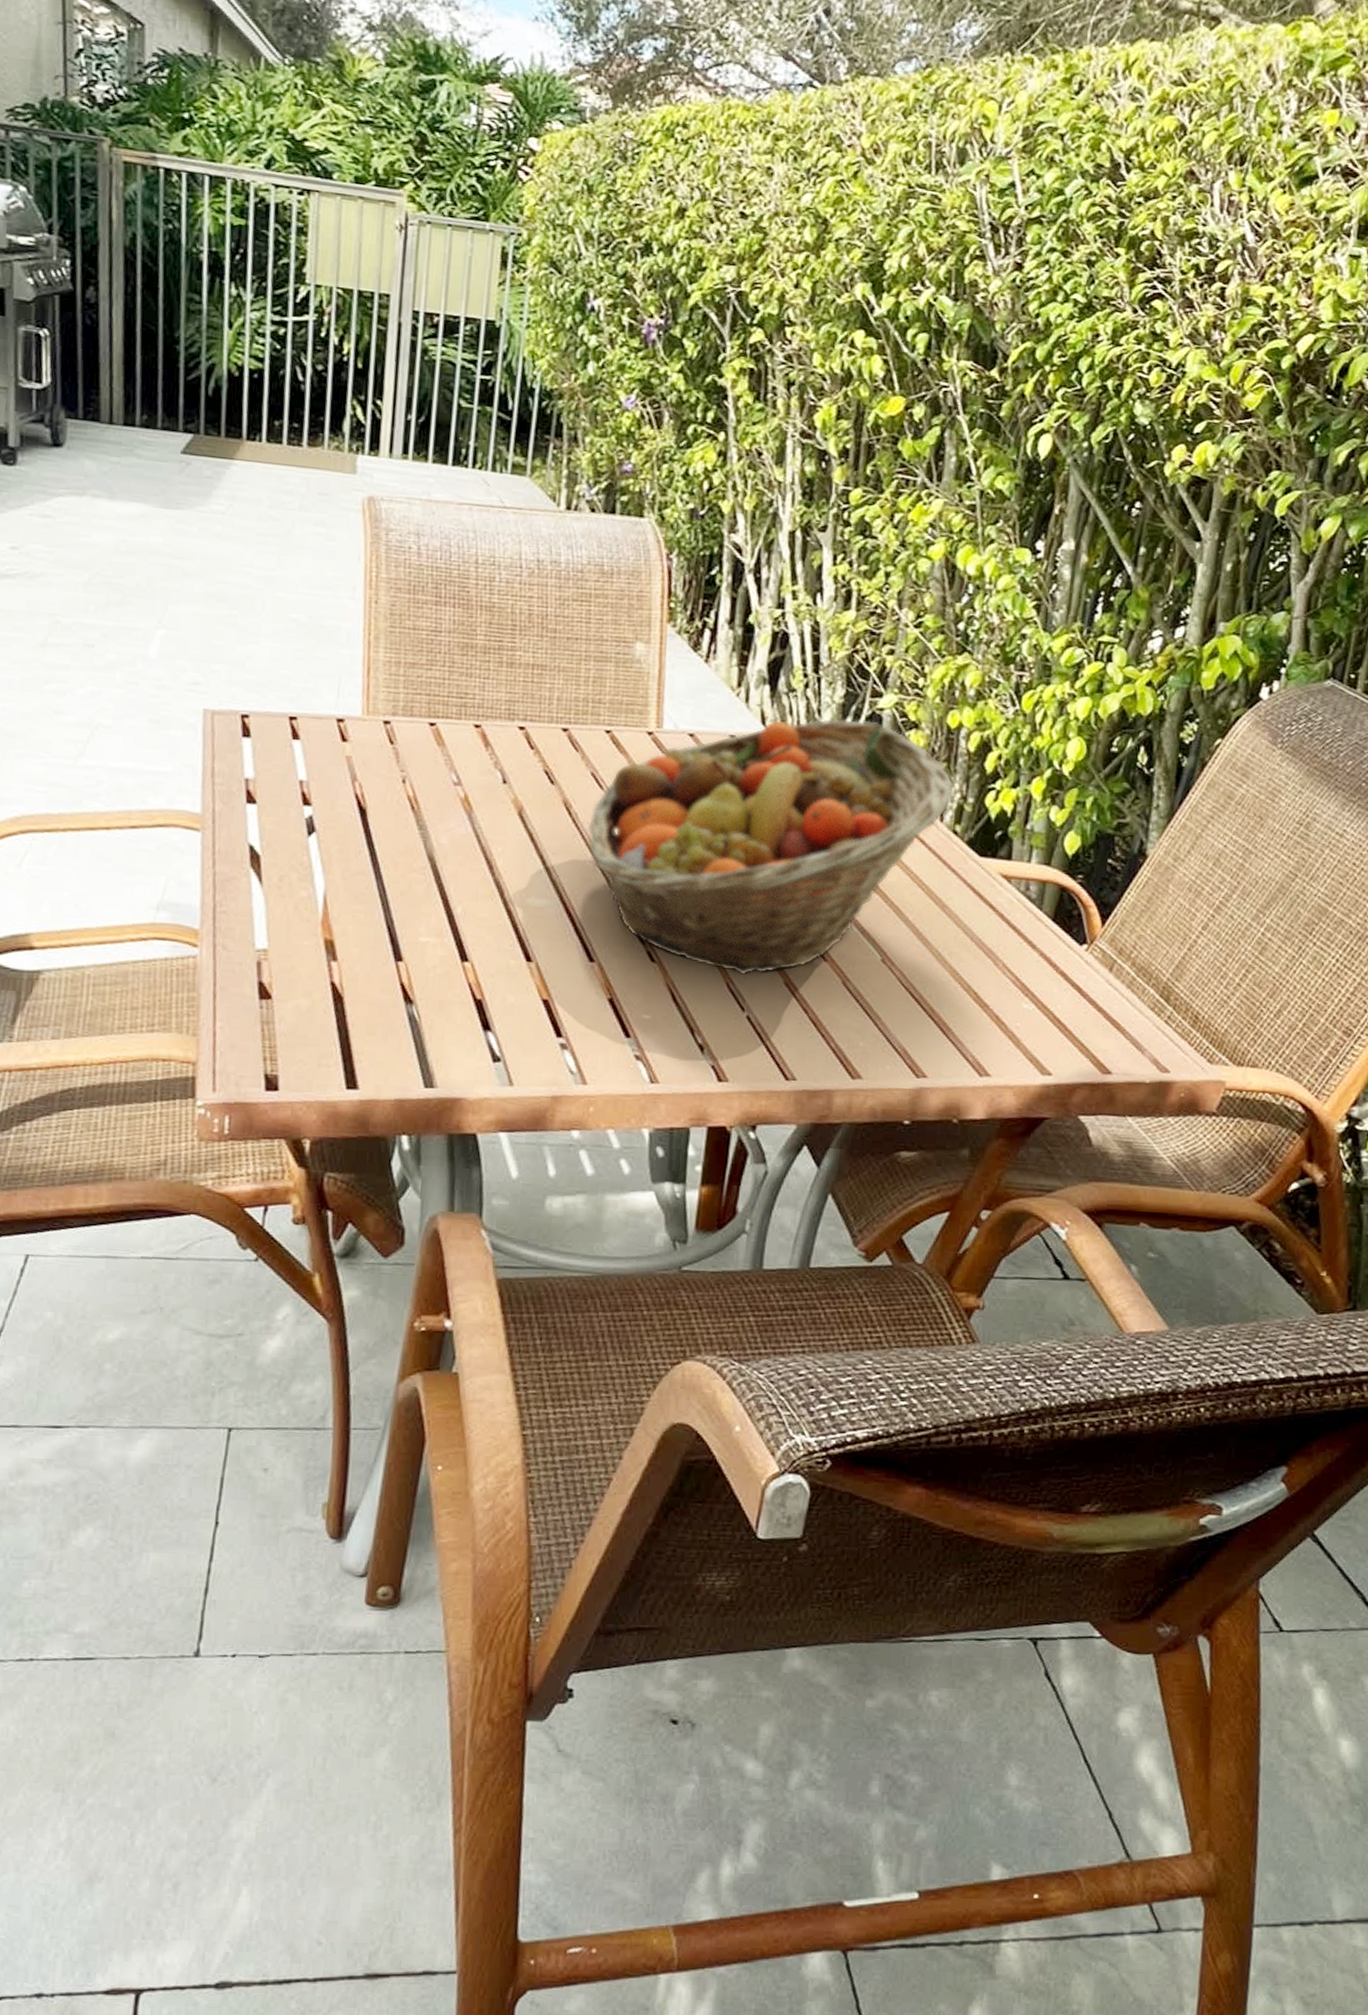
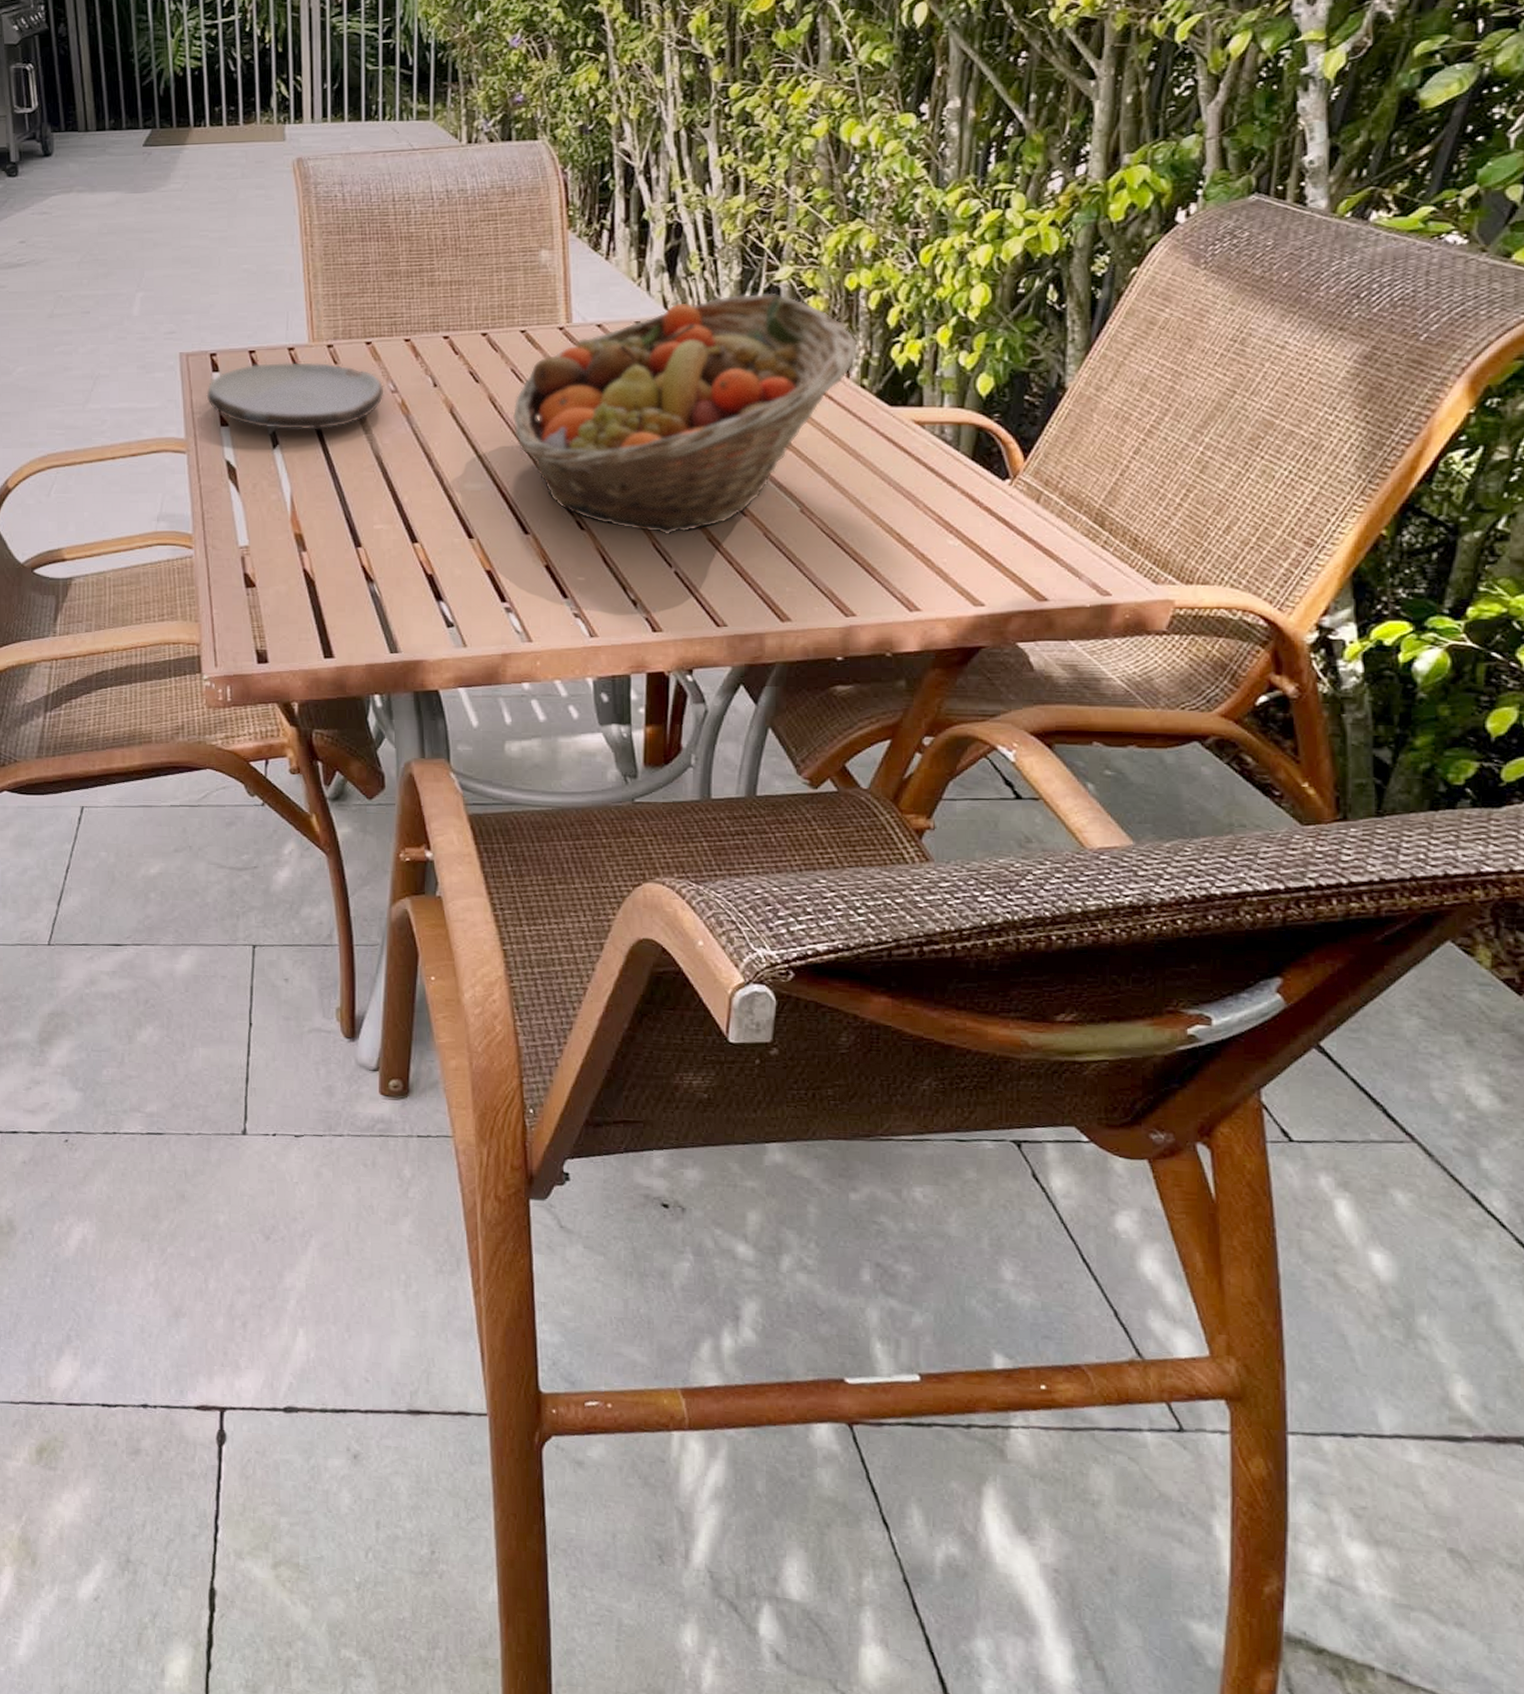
plate: none [232,733,446,819] -> present [206,362,384,430]

